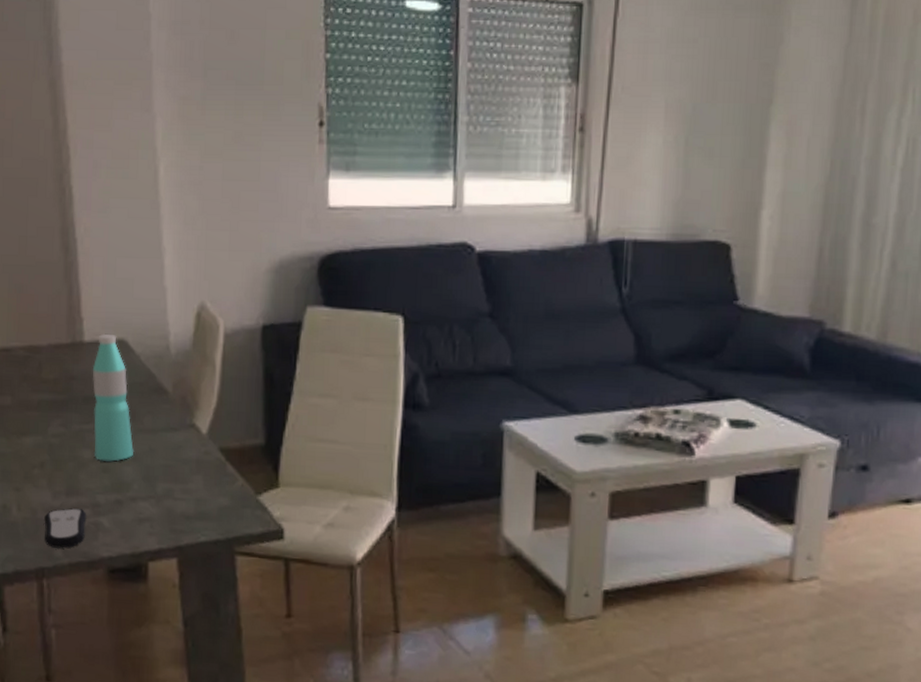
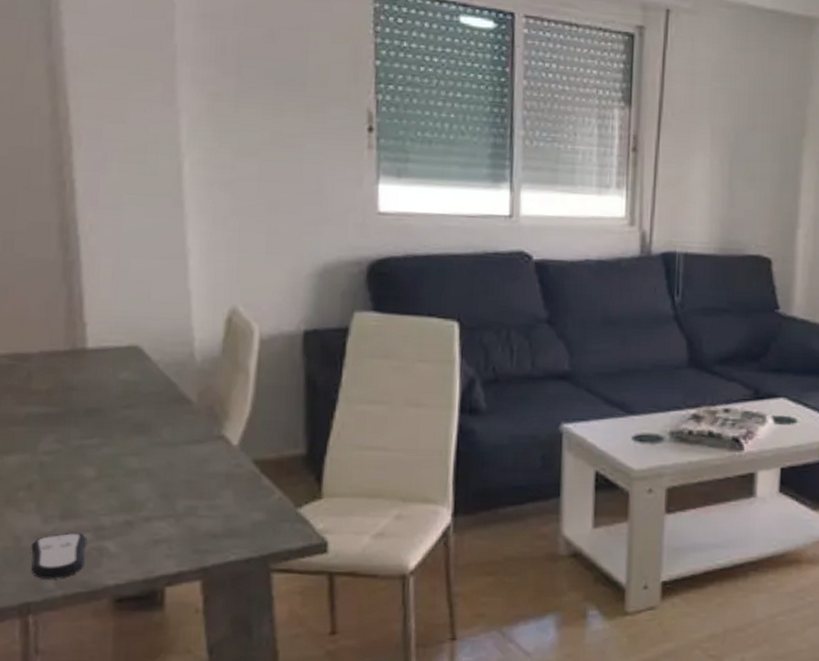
water bottle: present [92,333,135,462] -> none [97,339,149,479]

